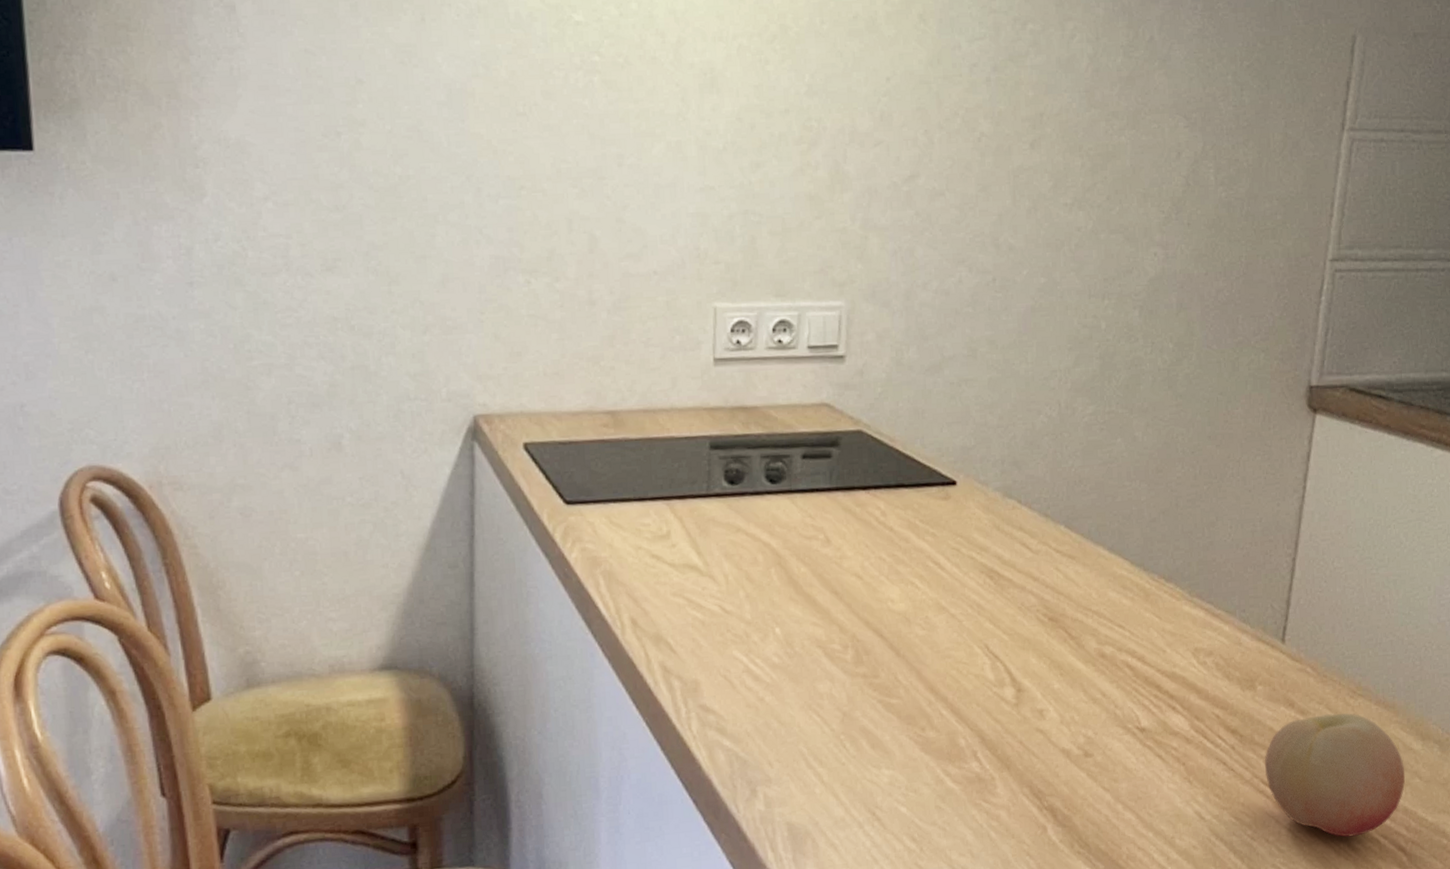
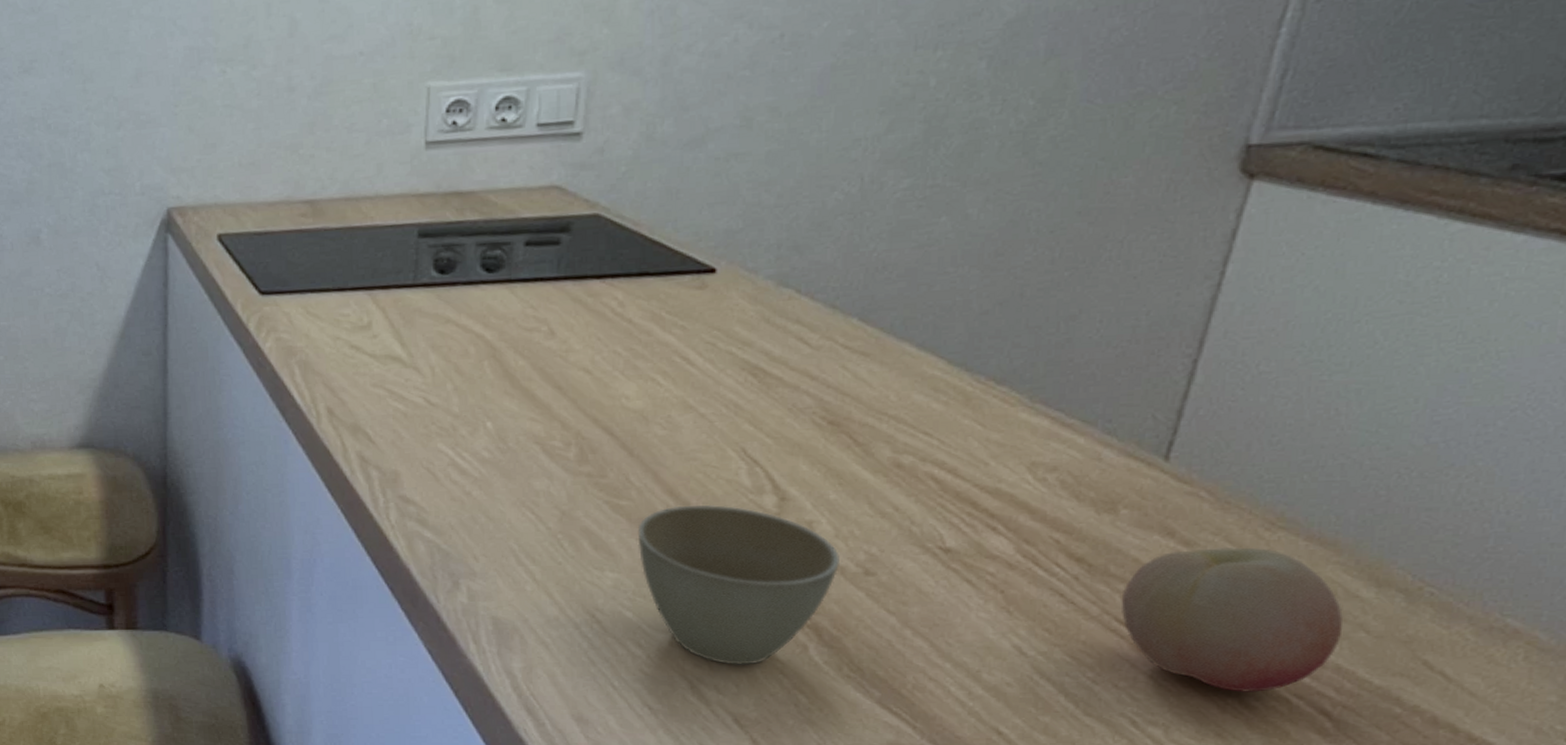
cup: none [906,698,1066,851] -> present [637,504,841,665]

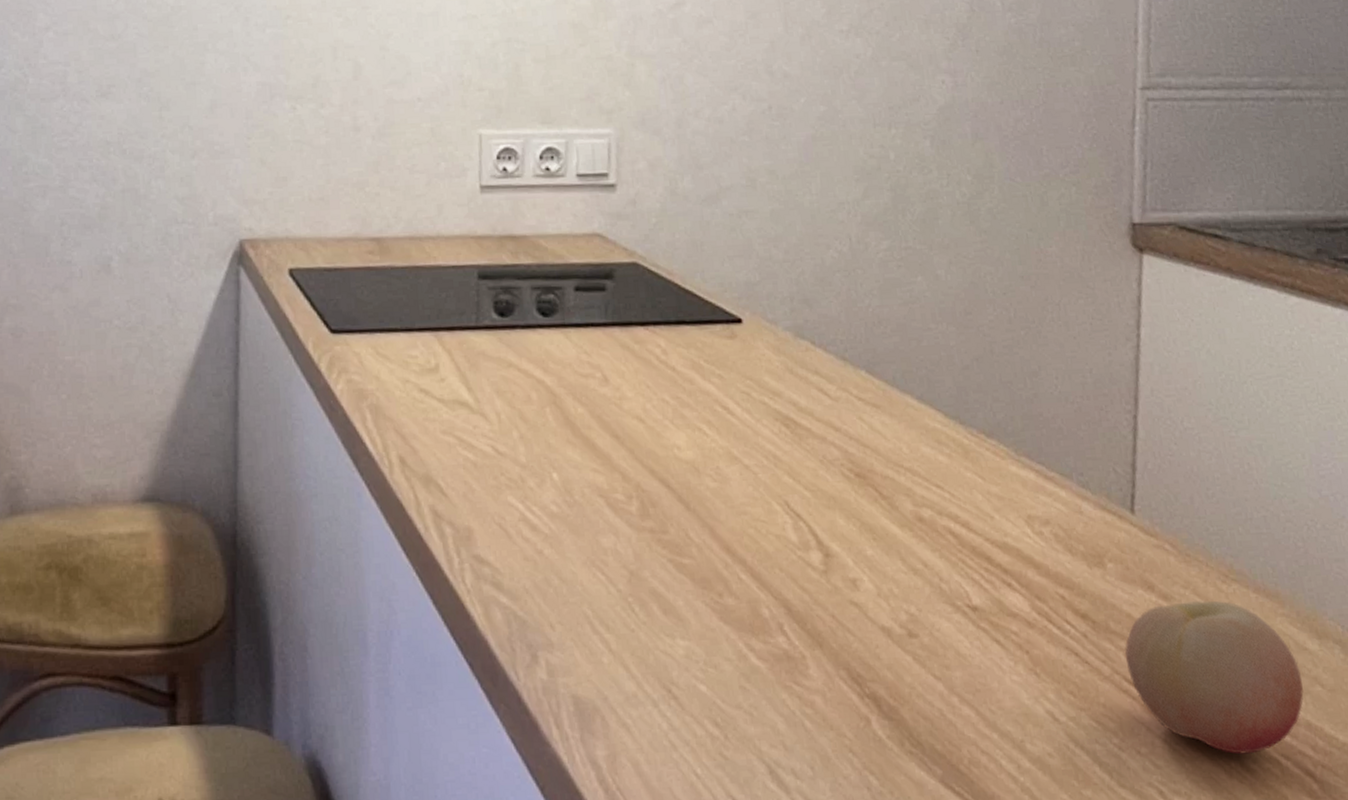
cup: present [637,504,841,665] -> none [702,562,887,744]

